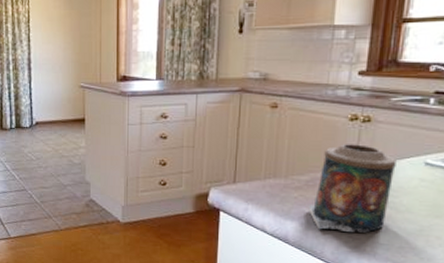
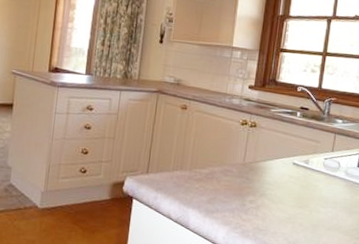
candle: present [308,144,397,233] -> none [207,144,274,220]

